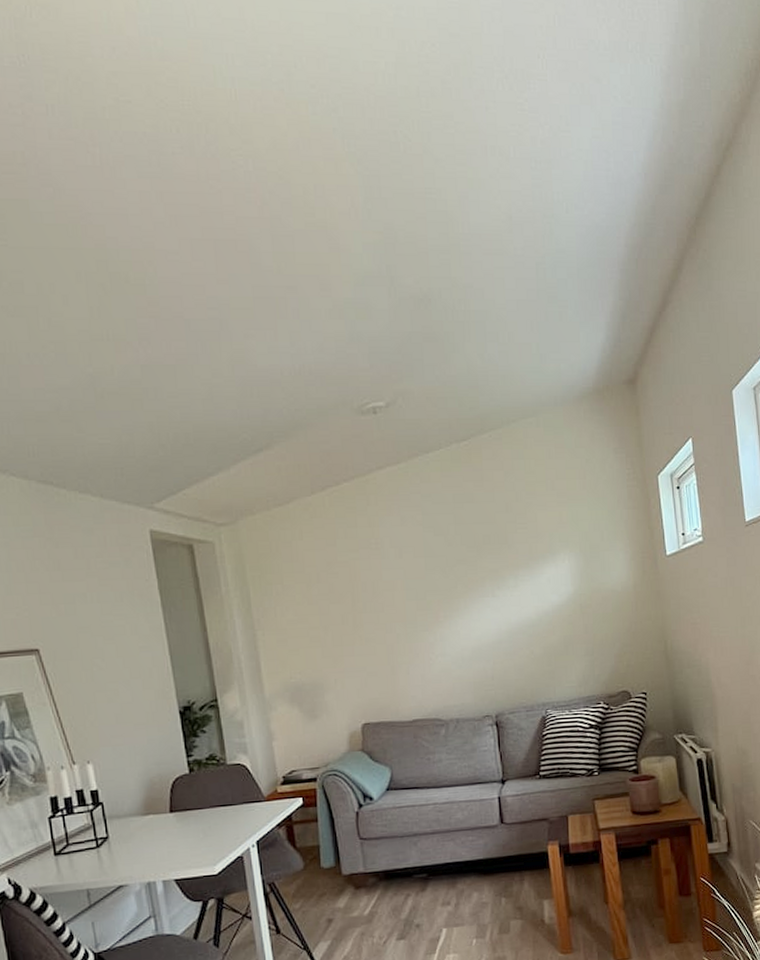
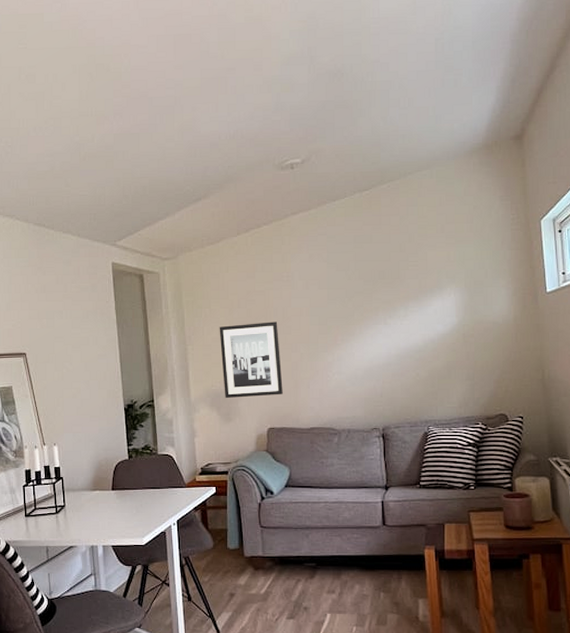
wall art: none [295,597,378,691] -> present [219,321,283,398]

